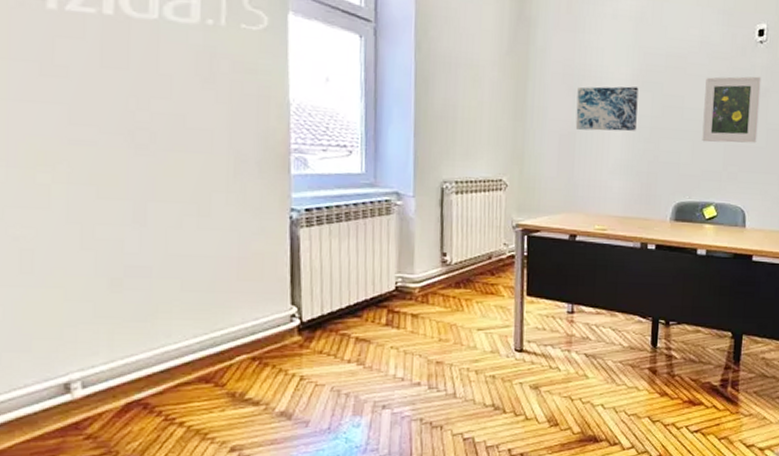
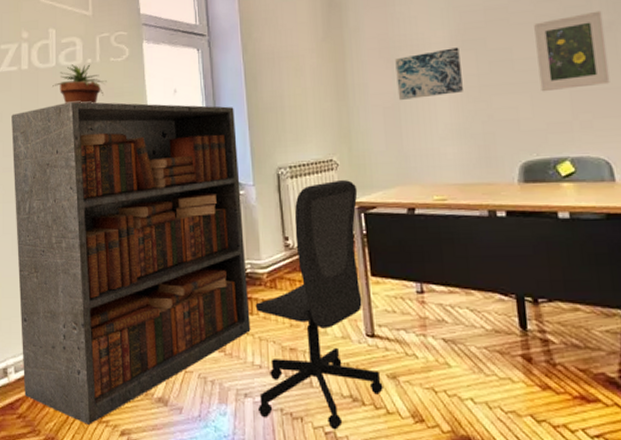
bookcase: none [84,68,399,442] -> present [11,101,251,425]
potted plant: none [152,21,234,77] -> present [52,64,107,104]
office chair: none [396,201,525,436] -> present [255,180,383,430]

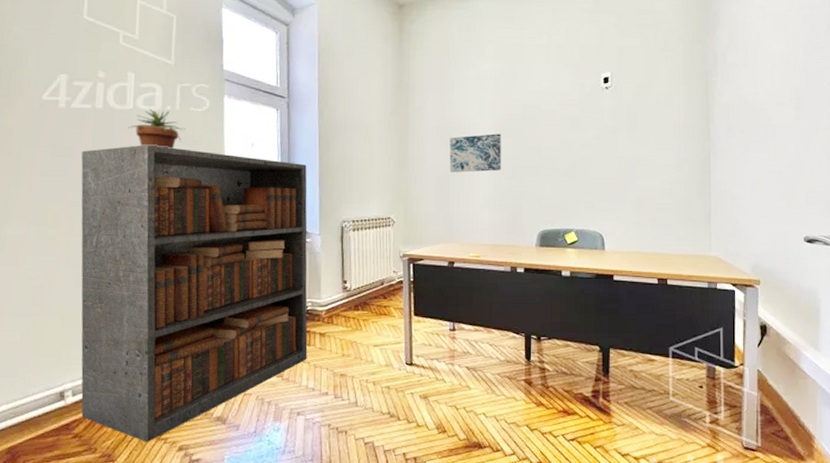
office chair: present [255,180,383,430] -> none [309,235,416,441]
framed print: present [534,10,610,92] -> none [559,117,609,177]

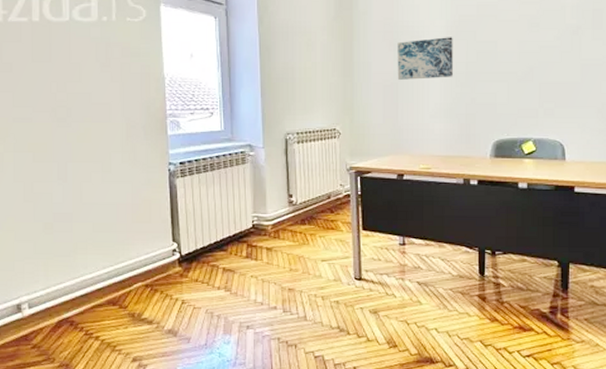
bookcase: present [81,144,308,442] -> none [22,57,255,353]
potted plant: present [128,109,185,148] -> none [66,21,123,61]

